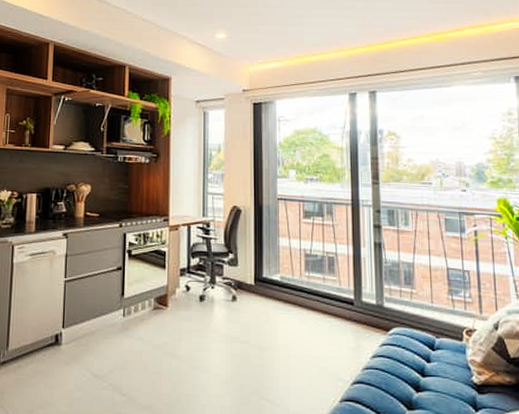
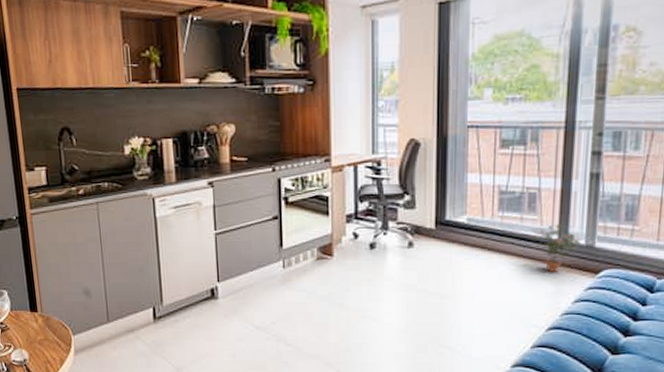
potted plant: none [333,284,372,329] -> present [531,223,580,273]

